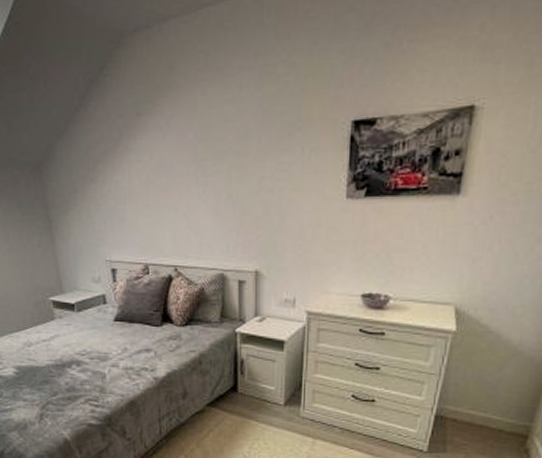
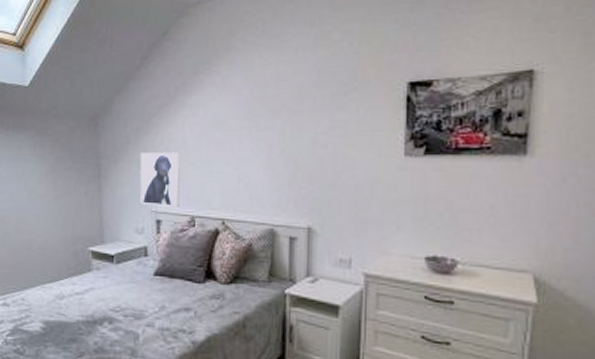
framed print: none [89,201,133,255] -> present [140,152,181,207]

